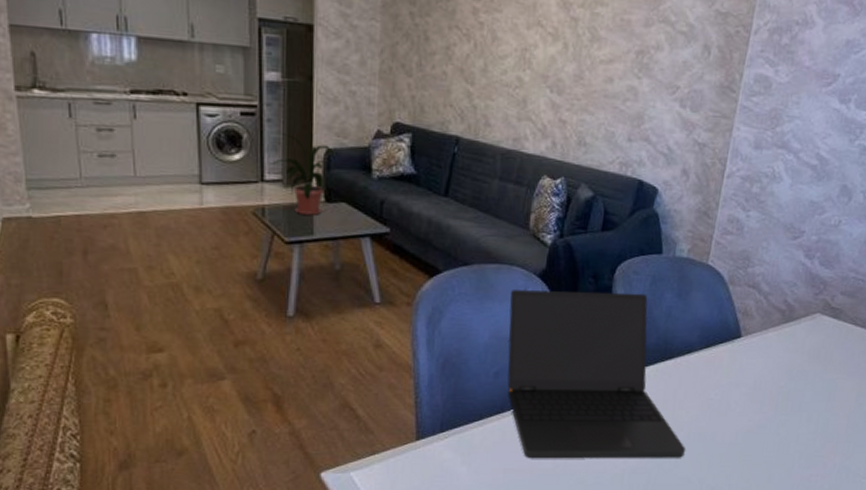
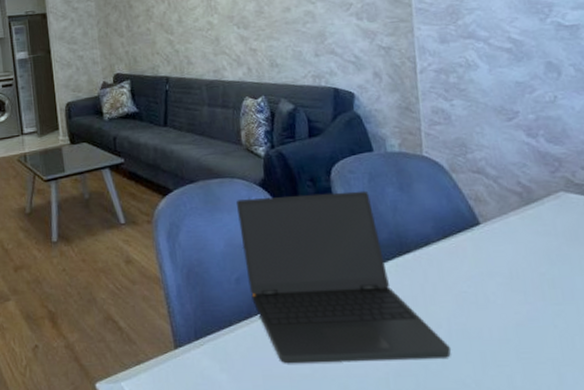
house plant: present [270,134,335,216] -> none [26,96,74,158]

